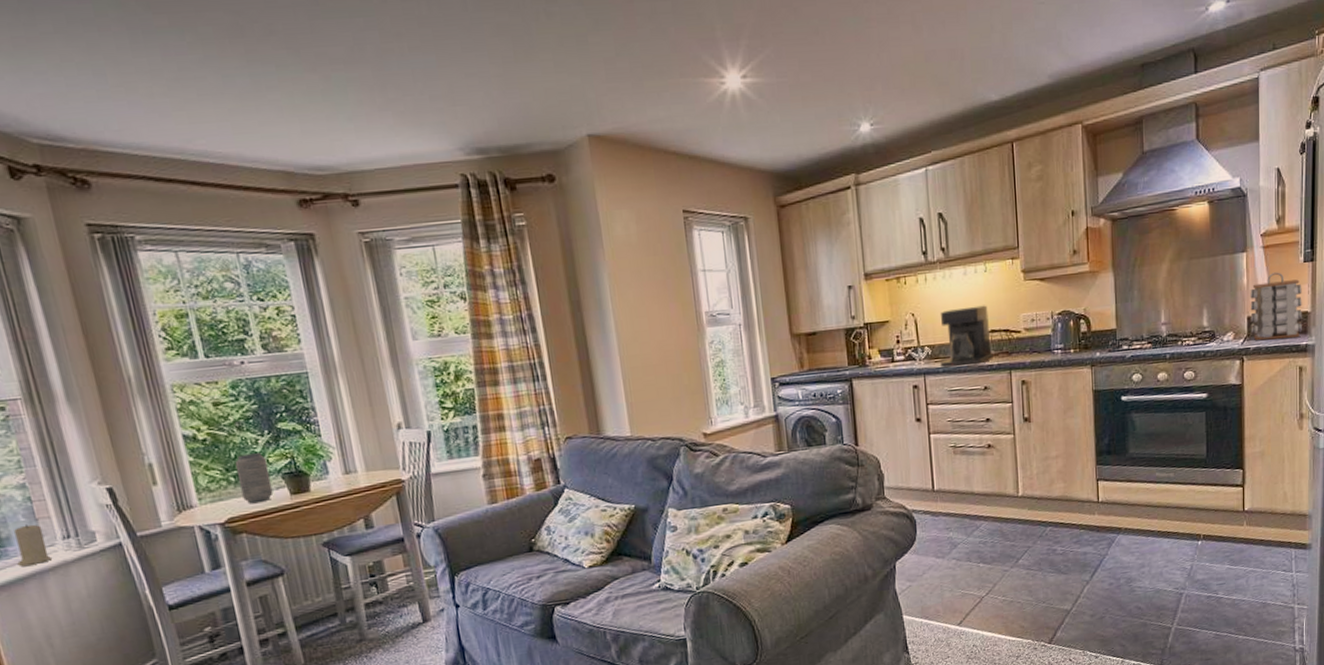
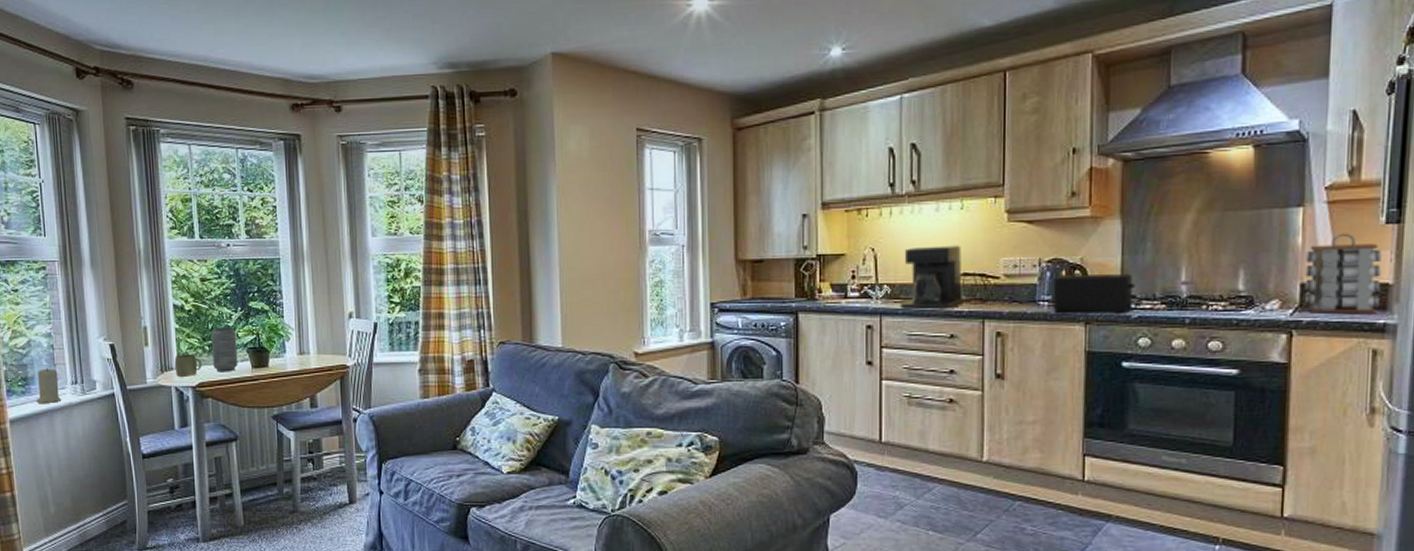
mug: none [193,487,229,515] -> present [174,353,202,377]
toaster: none [1064,320,1128,360] -> present [1053,274,1136,315]

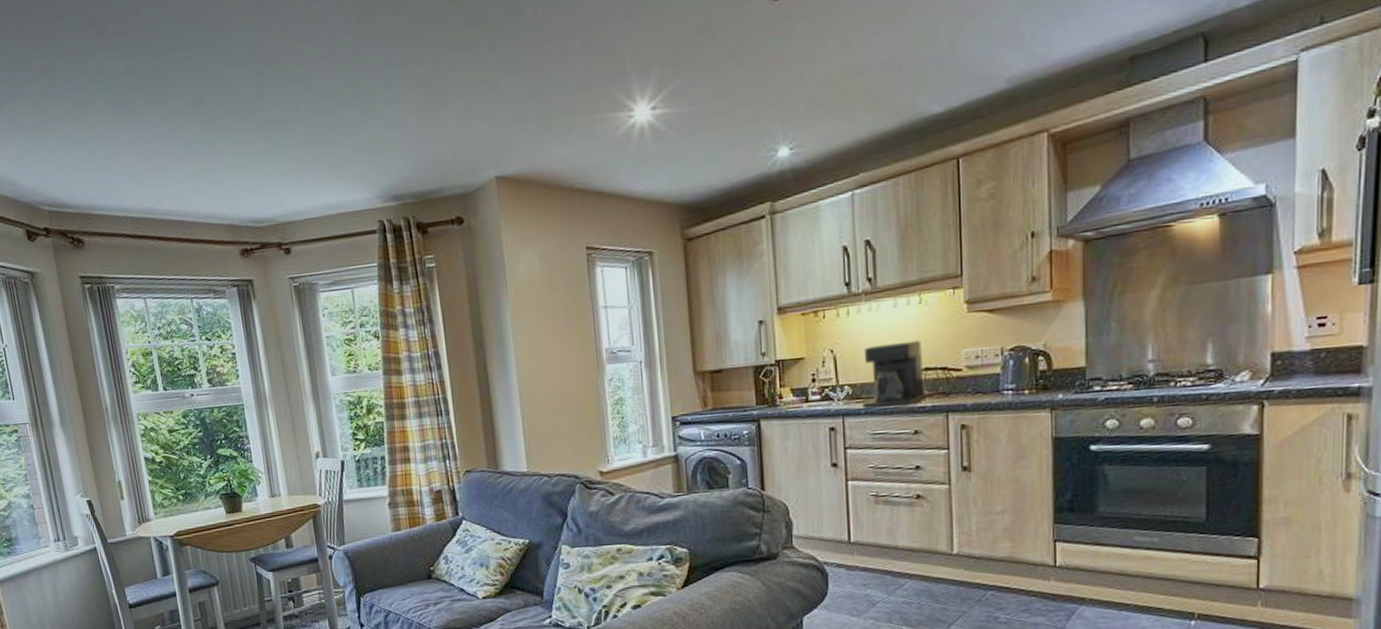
candle: present [36,368,61,404] -> none [21,528,46,563]
mug: present [174,353,202,377] -> none [150,504,178,527]
vase: present [210,327,238,372] -> none [183,475,213,520]
toaster: present [1053,274,1136,315] -> none [1017,356,1101,402]
spice rack: present [1304,233,1382,315] -> none [1275,297,1355,383]

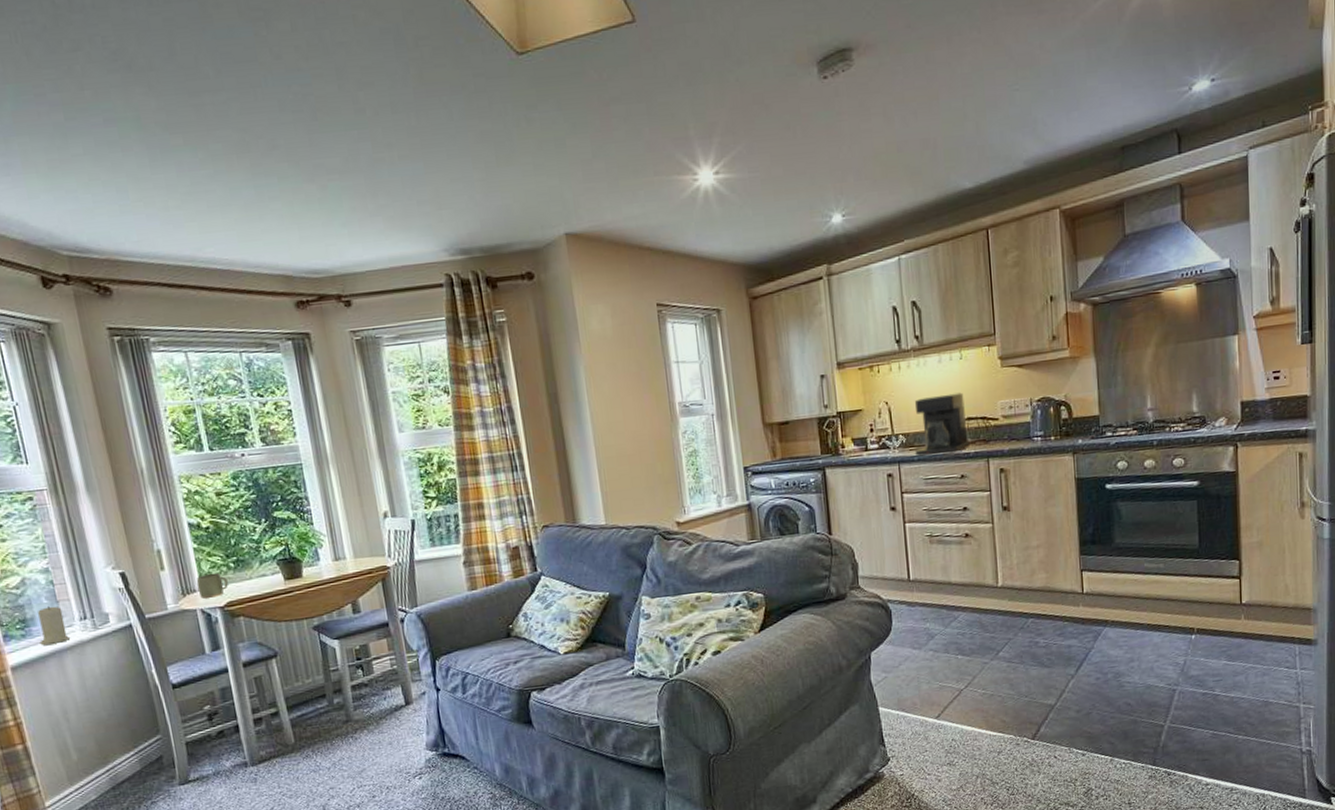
candle: none [21,528,46,563] -> present [38,606,70,646]
mug: none [150,504,178,527] -> present [196,572,229,599]

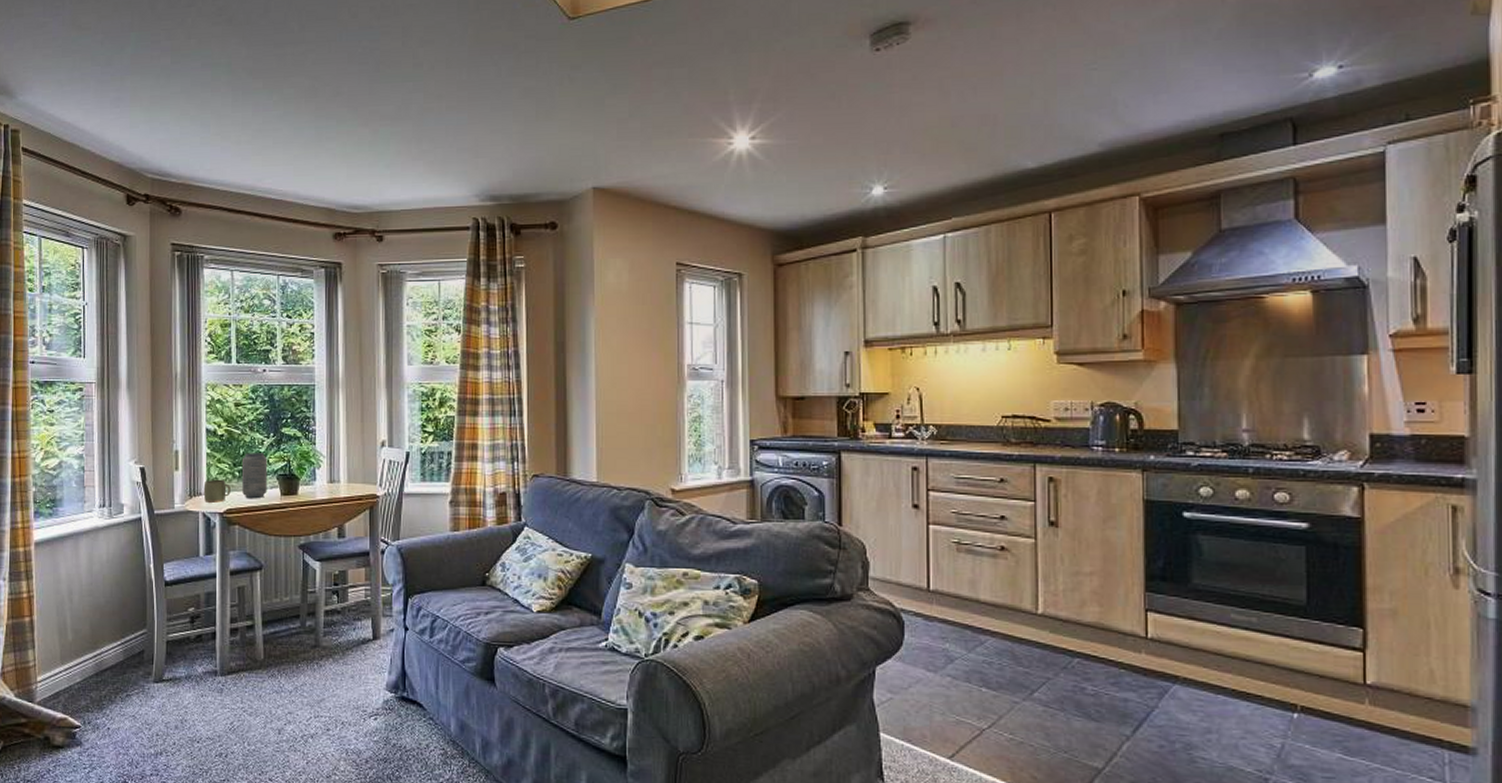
candle: present [38,606,70,646] -> none [63,490,87,527]
vase: none [234,540,269,589] -> present [241,453,268,499]
coffee maker: present [914,392,970,457] -> none [947,386,1014,452]

